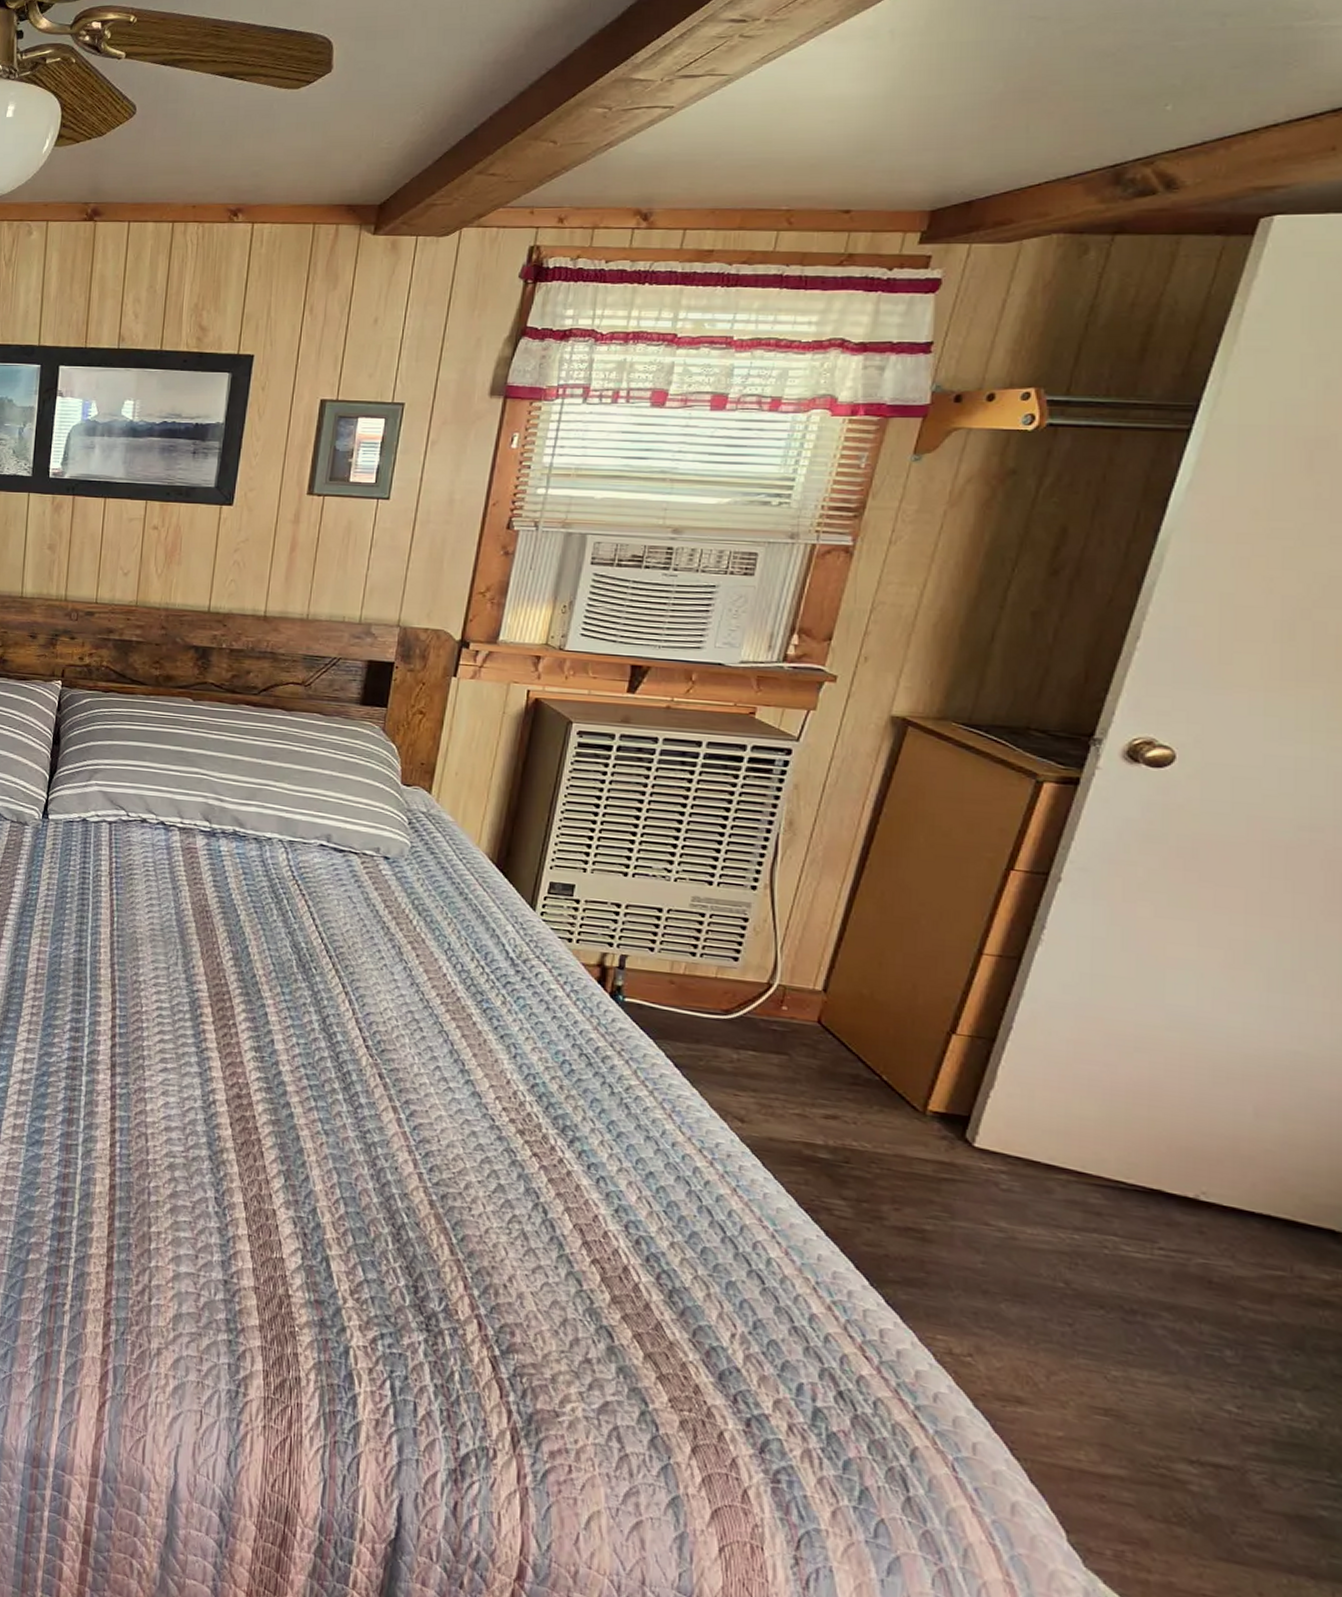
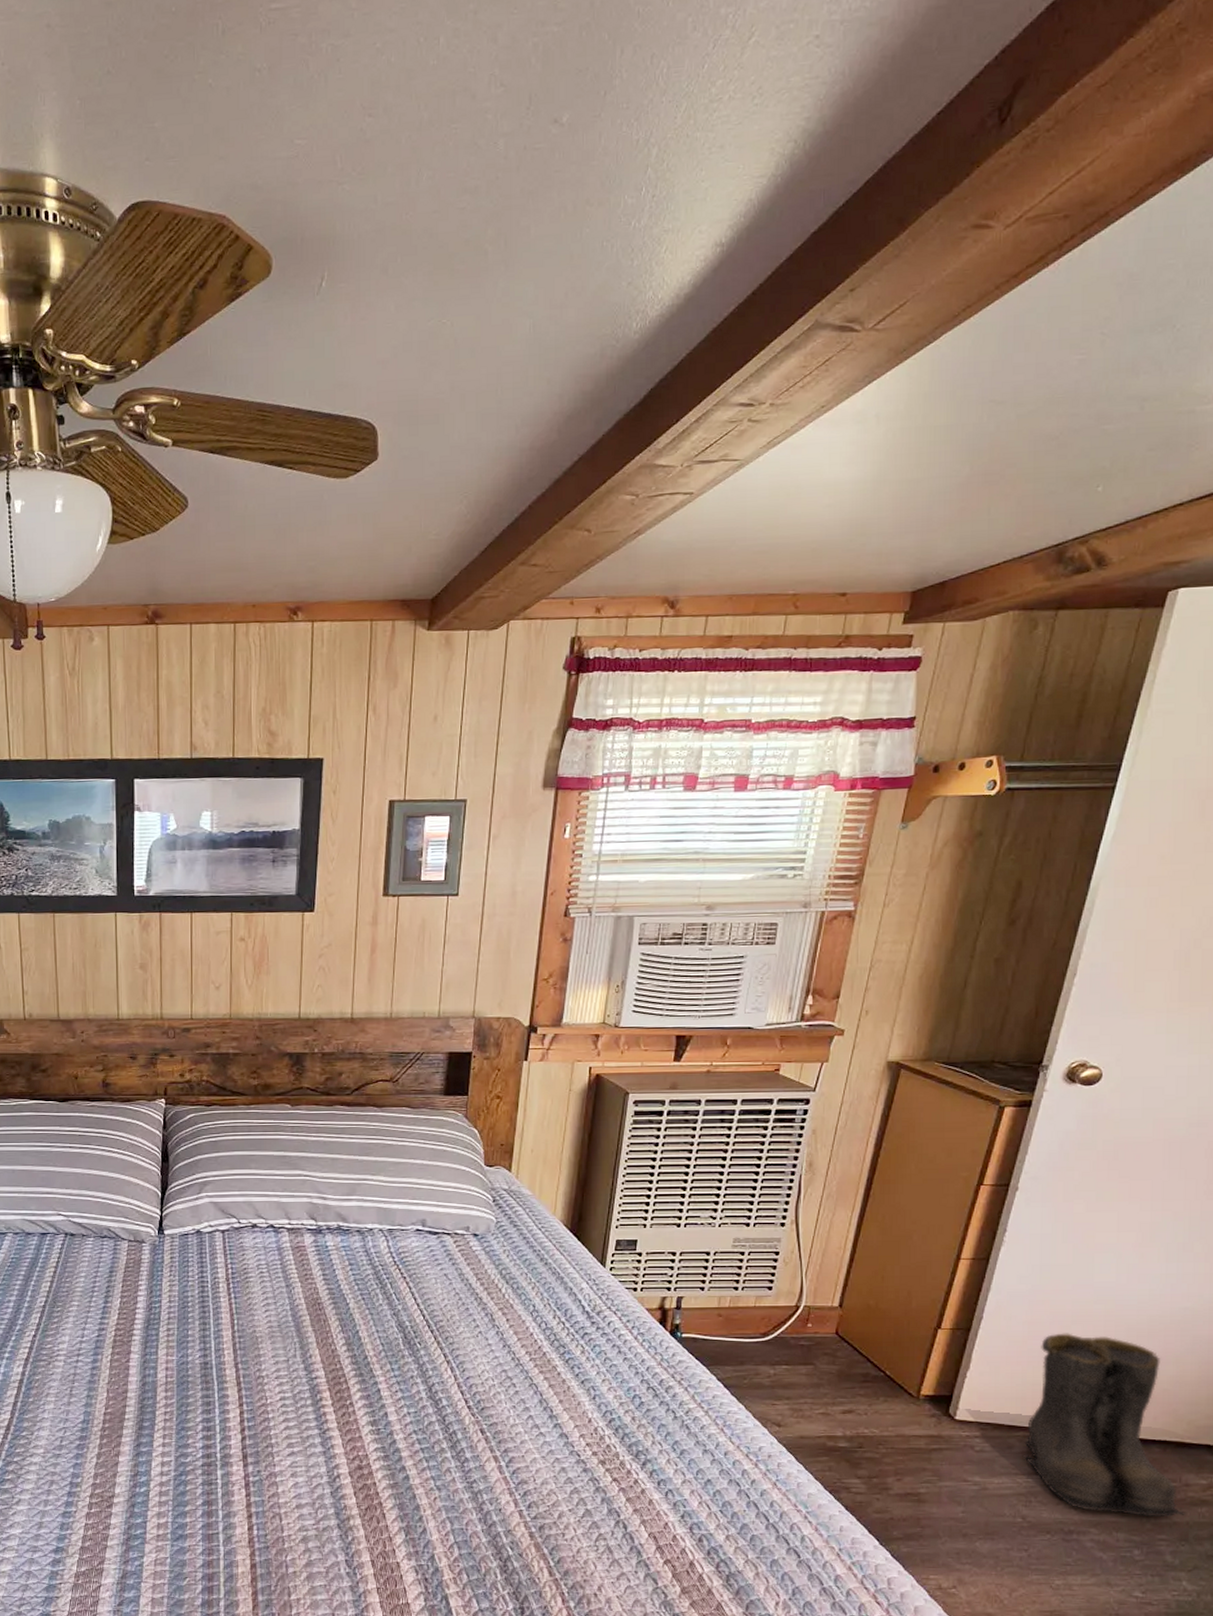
boots: none [1066,1060,1300,1316] -> present [1022,1333,1185,1518]

